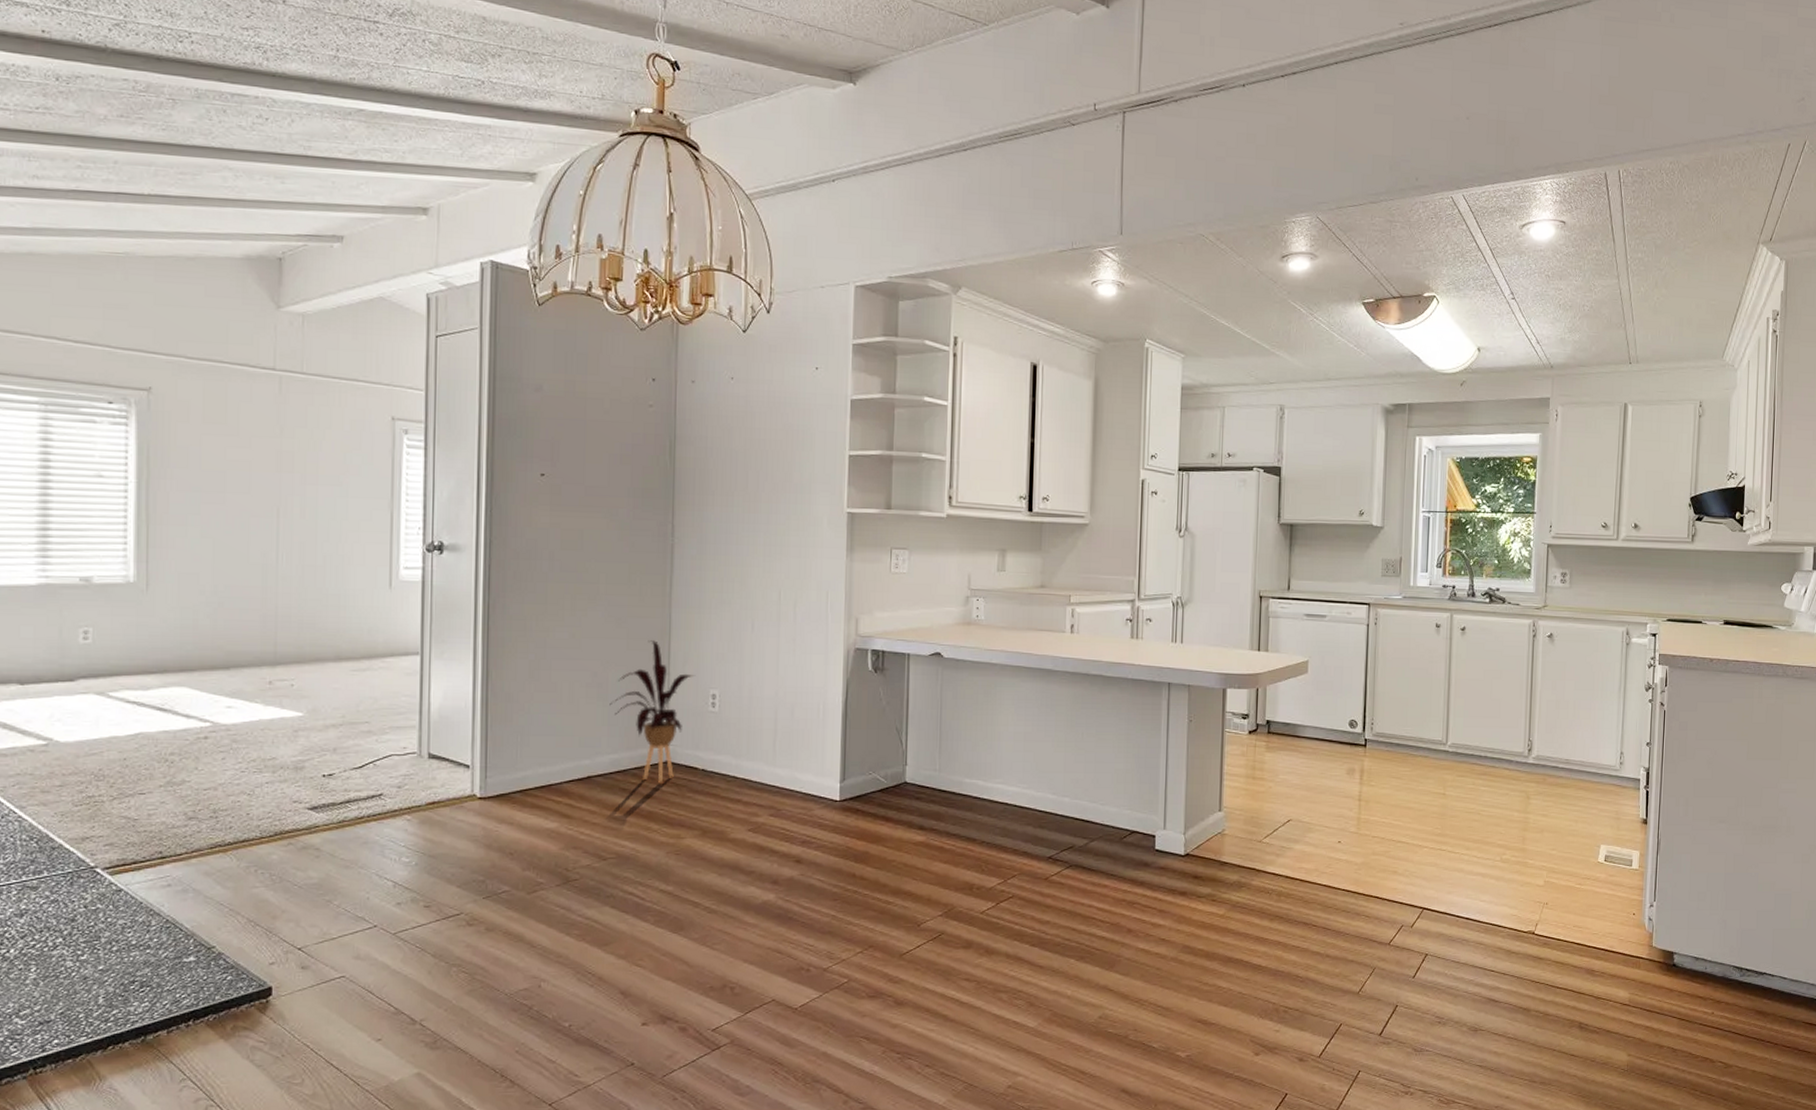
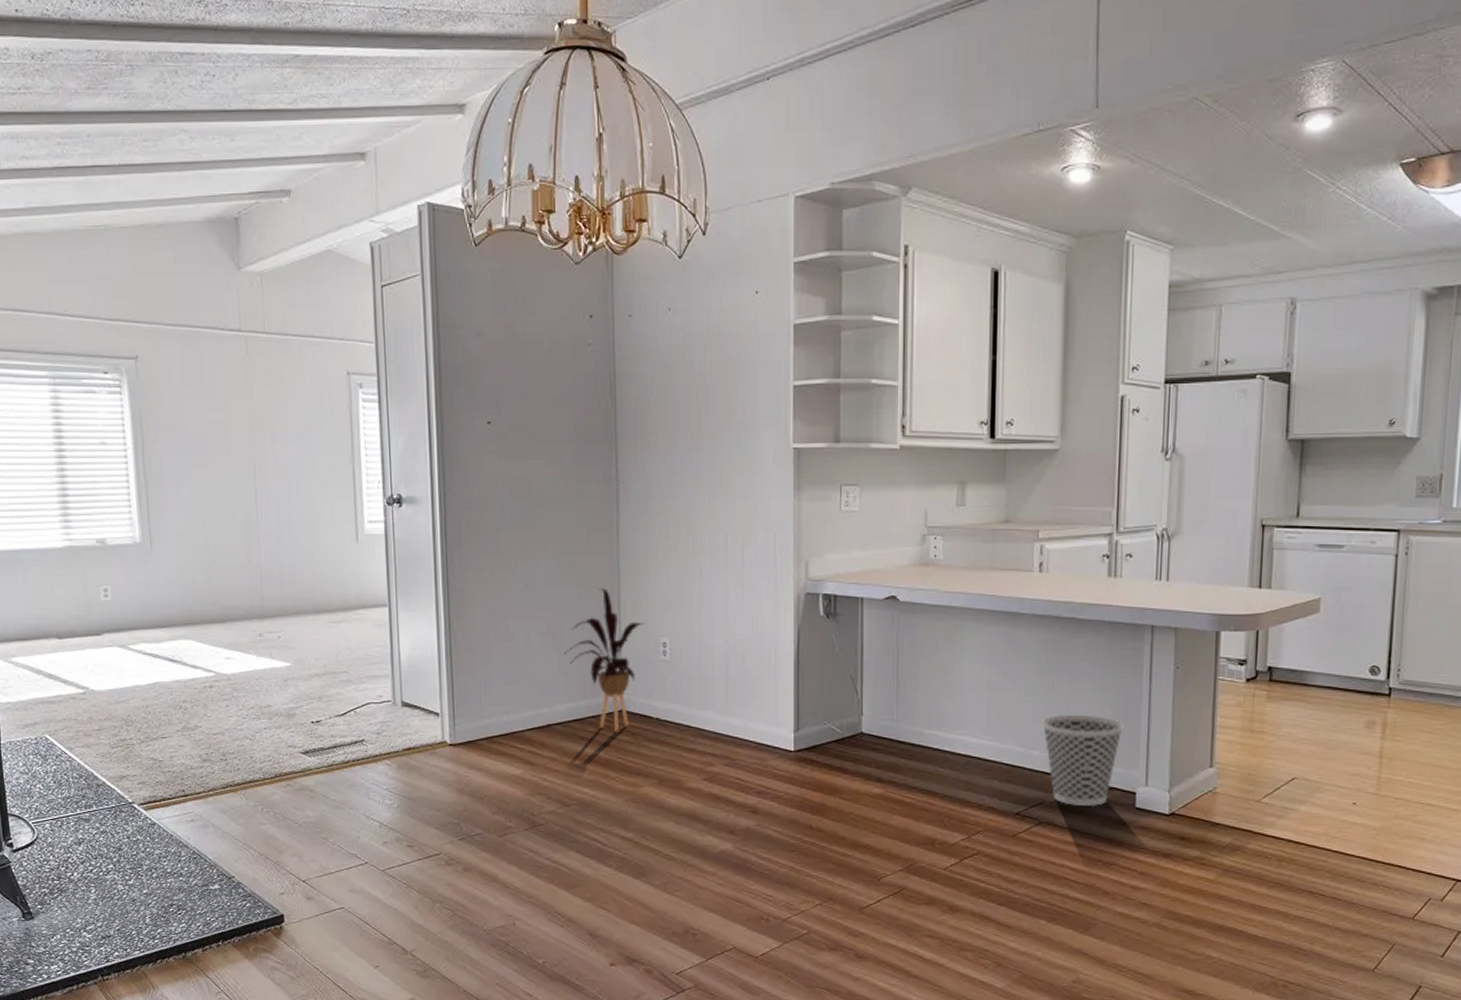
wastebasket: none [1072,763,1145,850] -> present [1042,714,1125,807]

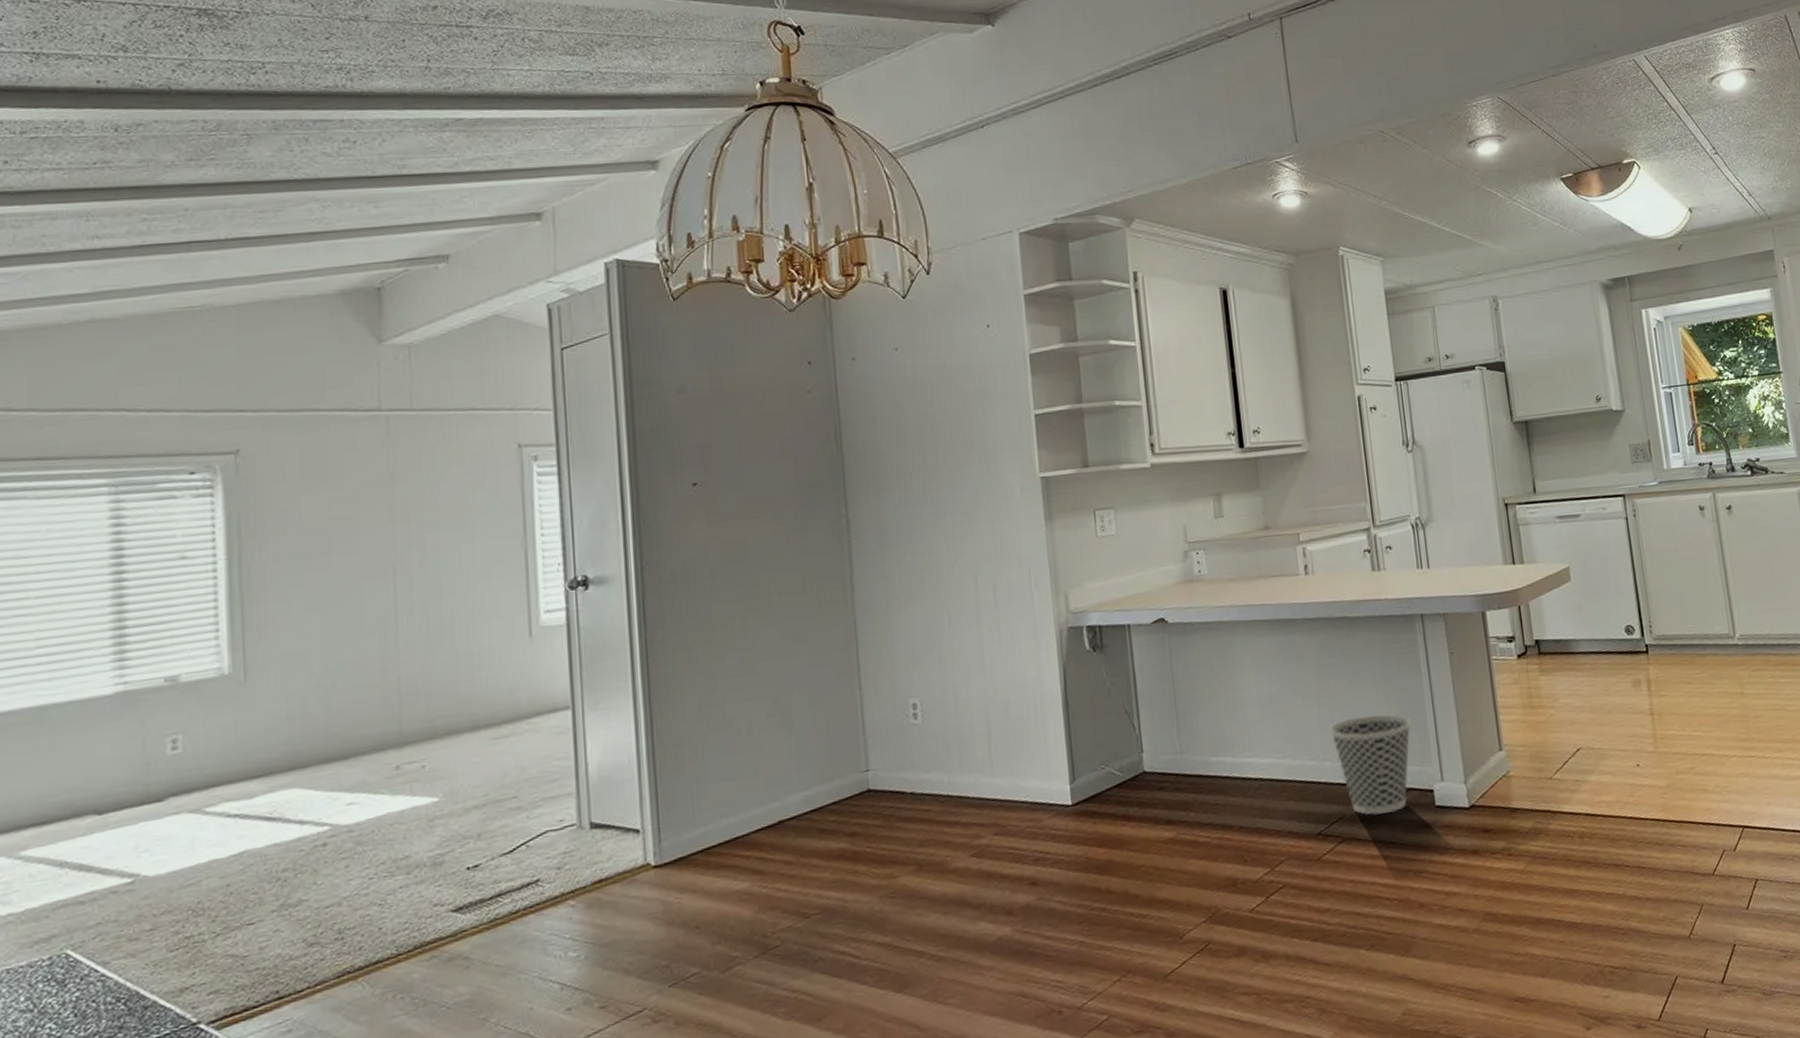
house plant: present [564,588,646,732] -> none [796,652,892,817]

